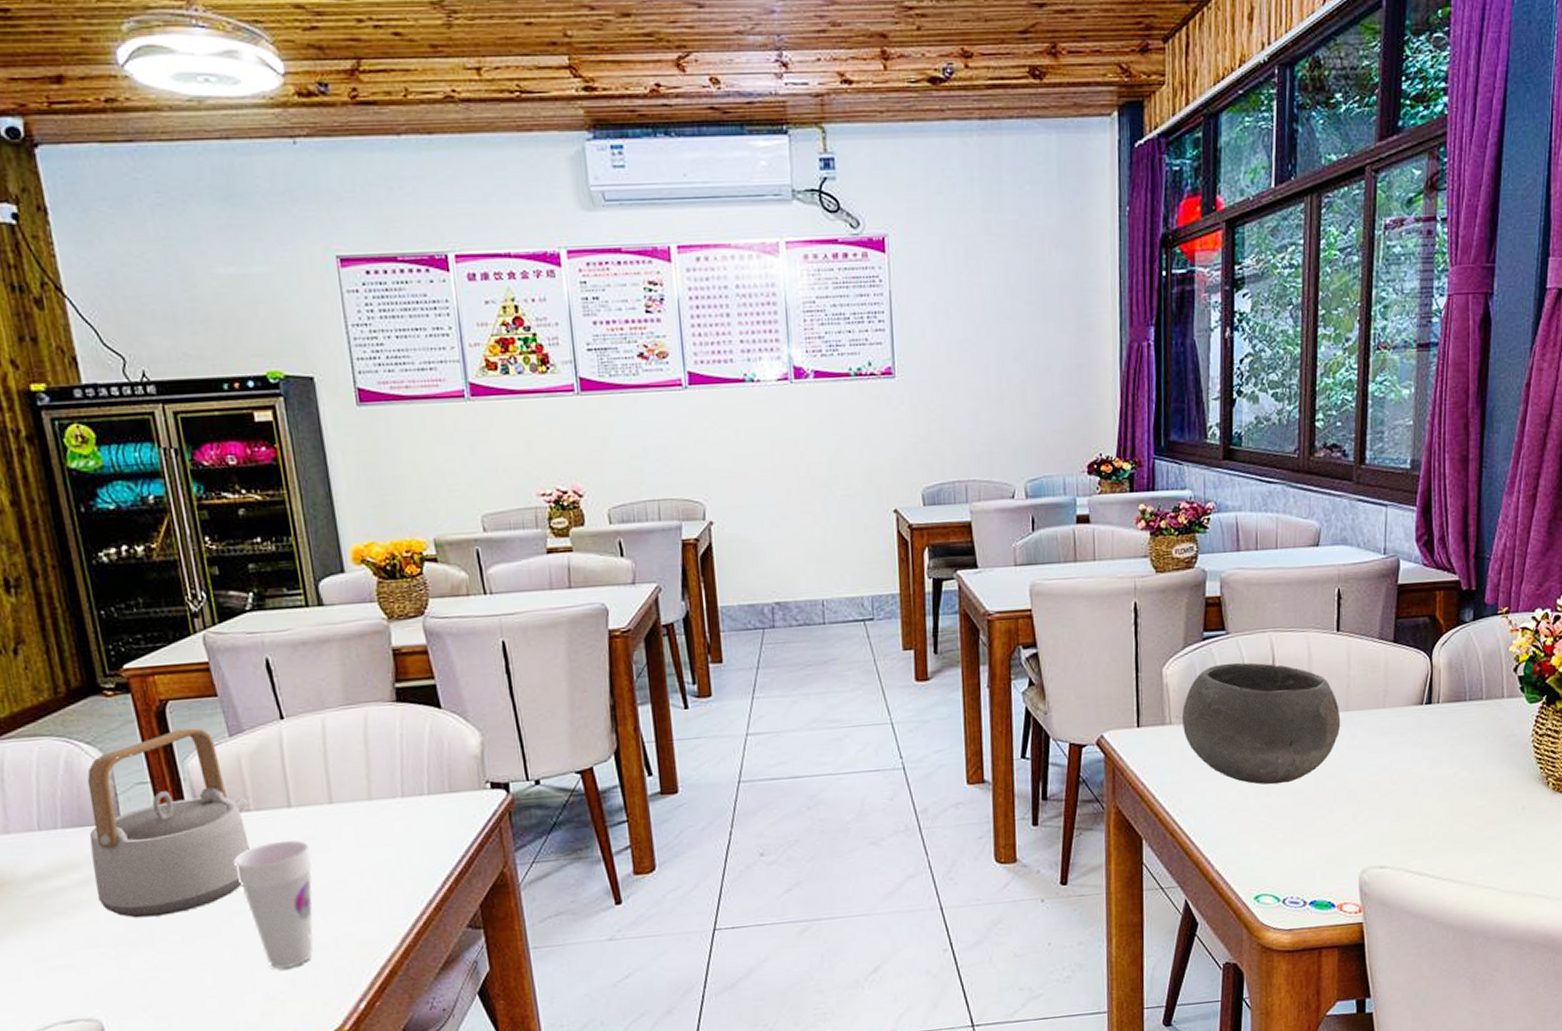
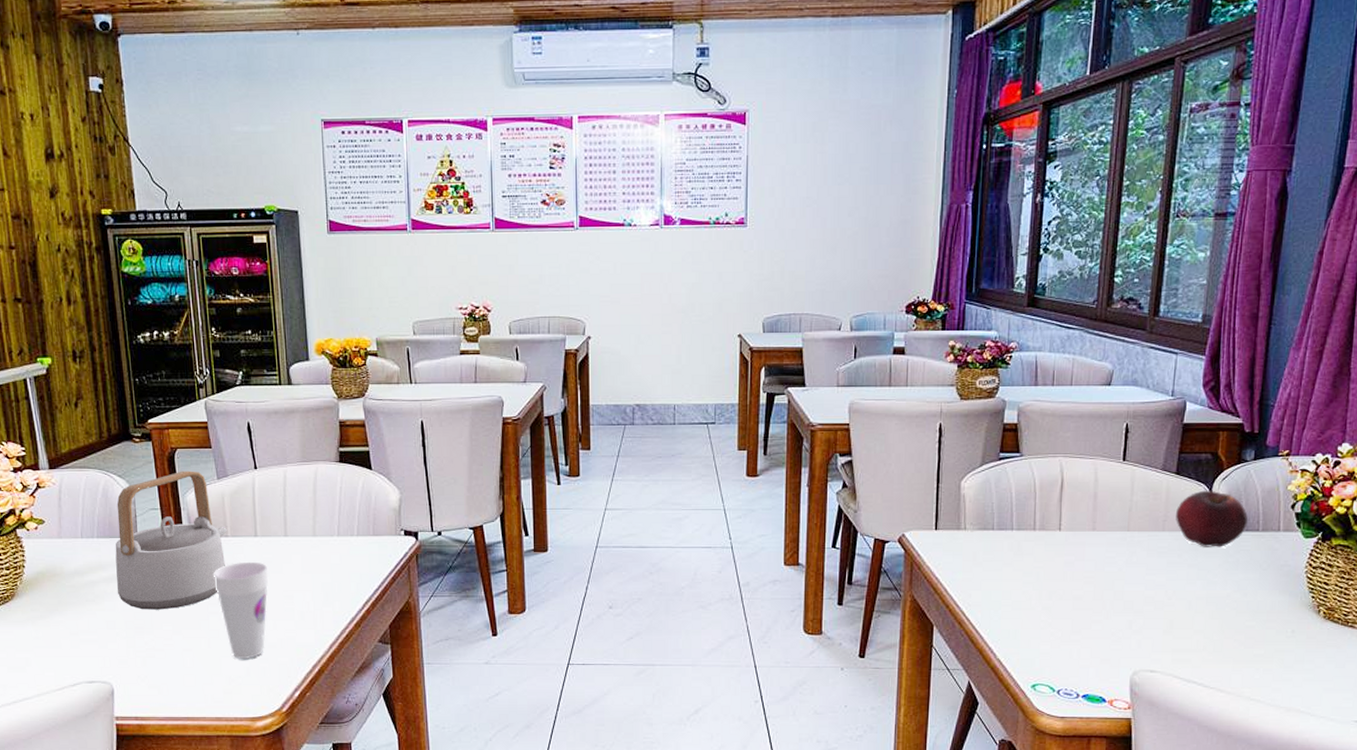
bowl: present [1181,662,1341,785] -> none [975,481,1122,589]
fruit: none [1396,657,1470,723] -> present [1176,490,1248,547]

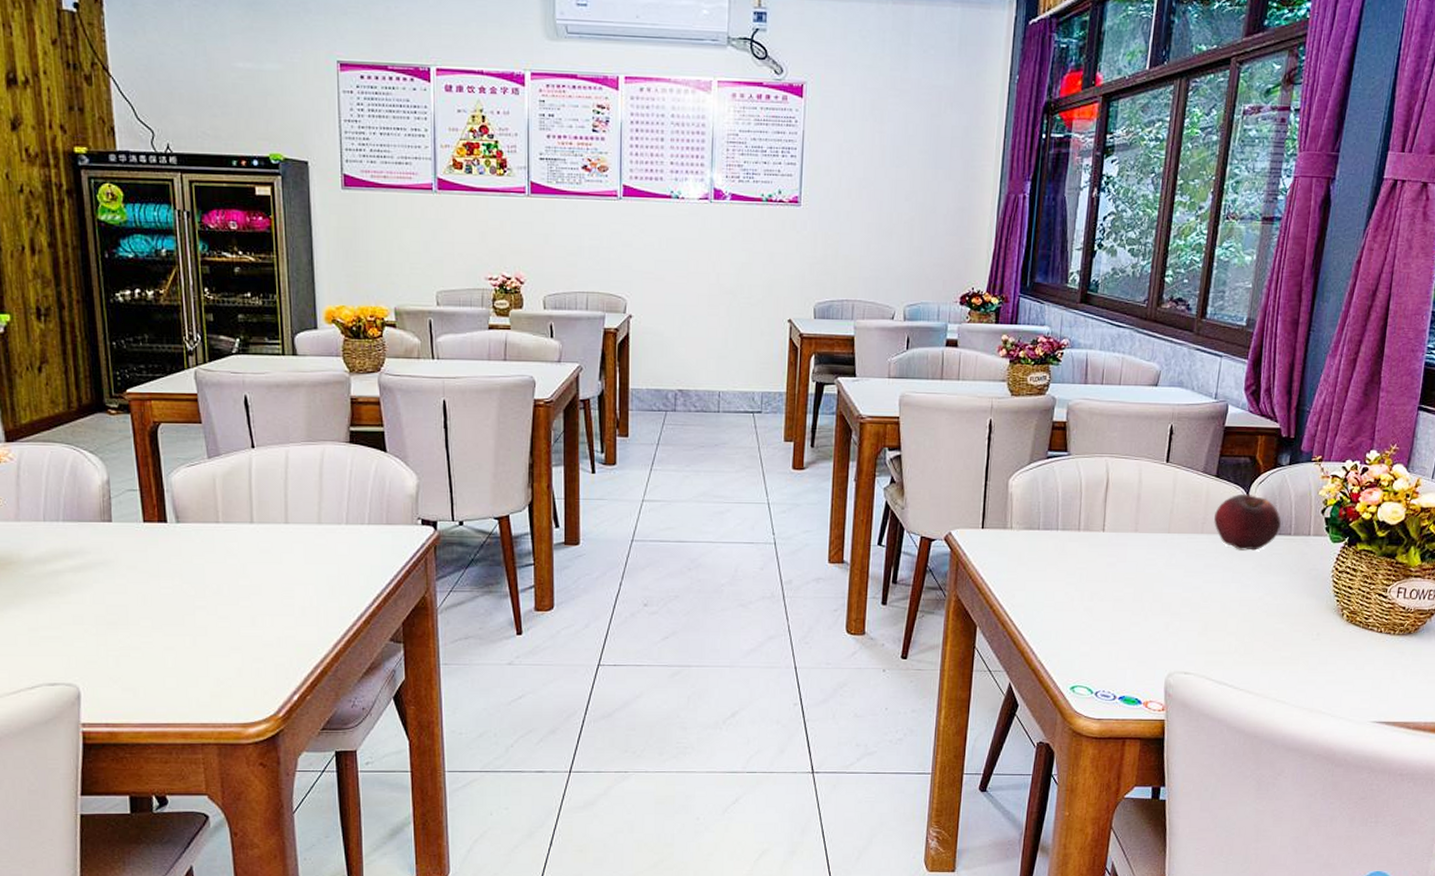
teapot: present [115,471,227,610] -> none [84,448,218,604]
cup: present [214,561,269,659] -> none [202,551,266,658]

